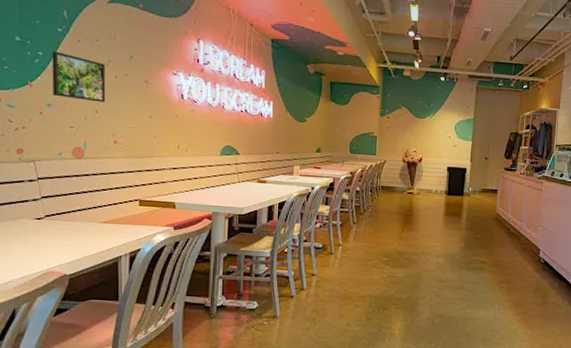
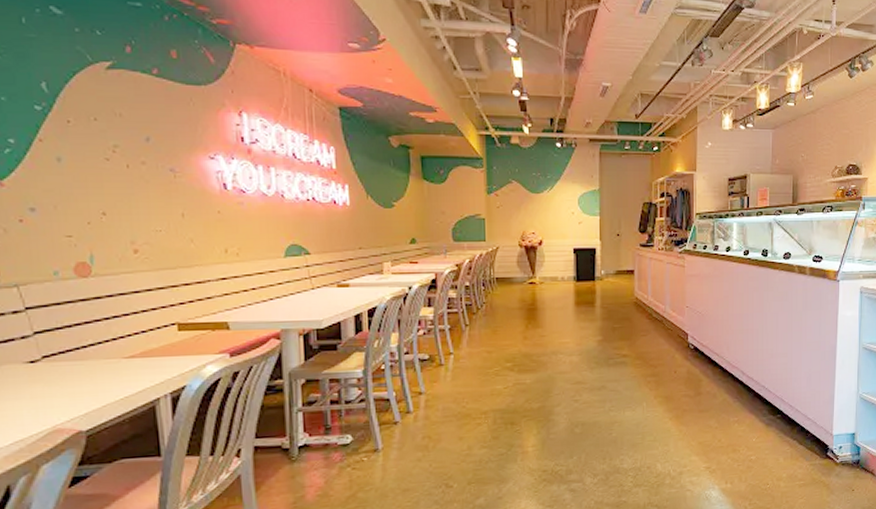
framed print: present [52,51,106,103] -> none [29,136,116,201]

